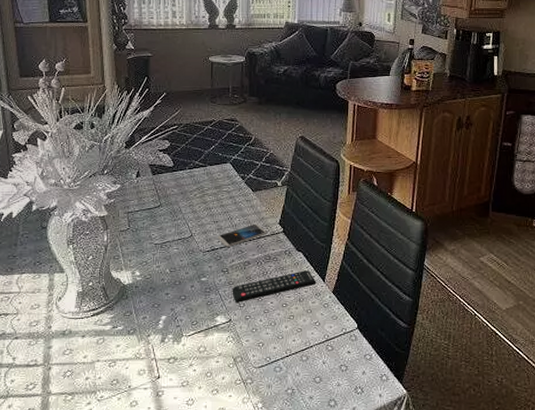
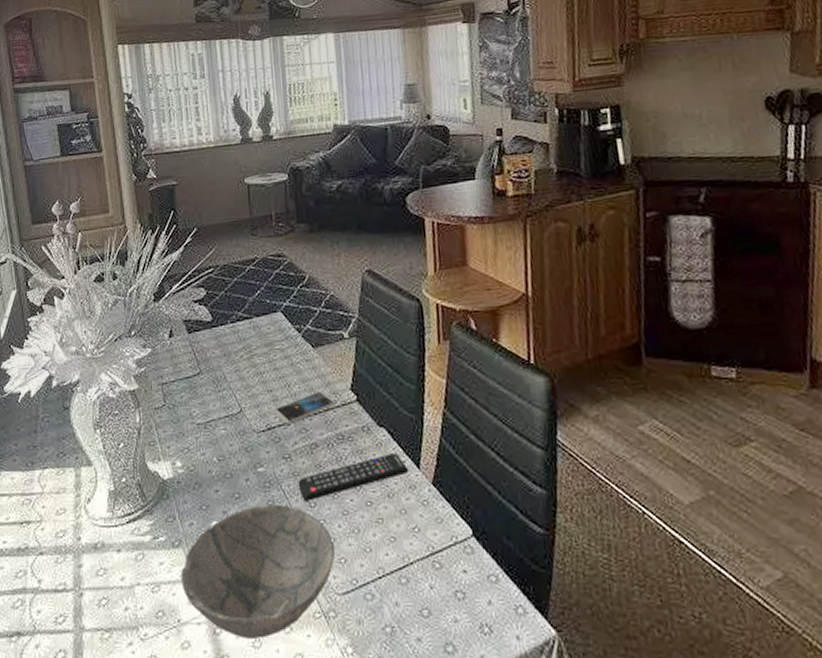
bowl: none [133,304,256,398] -> present [181,504,336,638]

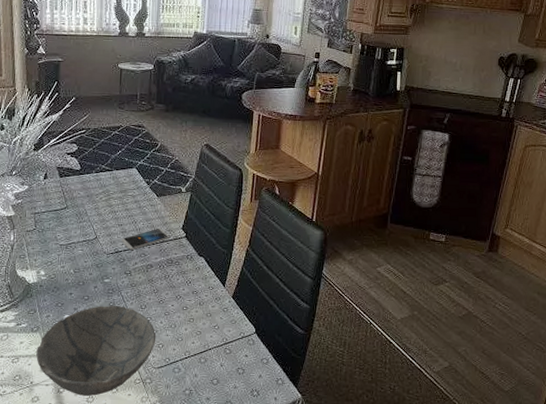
remote control: present [298,453,409,501] -> none [134,275,217,304]

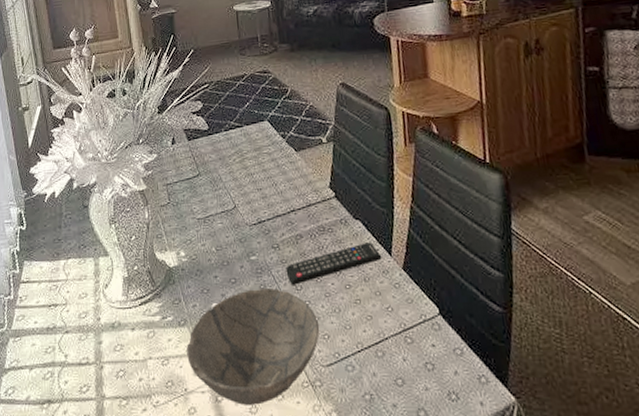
smartphone: present [121,228,170,250] -> none [263,188,317,218]
remote control: none [134,275,217,304] -> present [286,242,382,285]

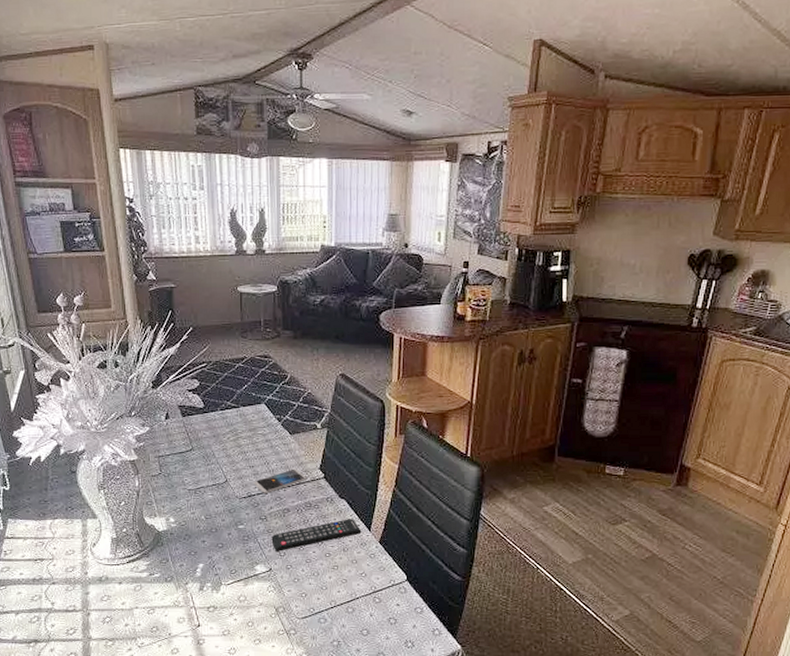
bowl: present [186,287,320,405] -> none [172,552,298,648]
smartphone: none [263,188,317,218] -> present [254,468,306,493]

